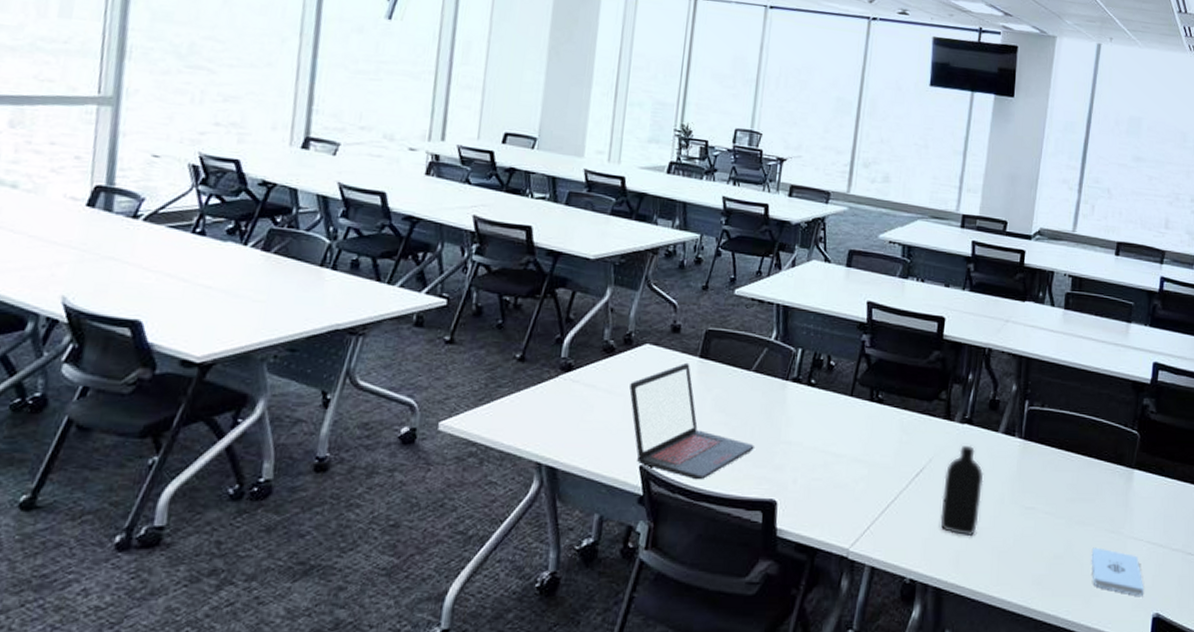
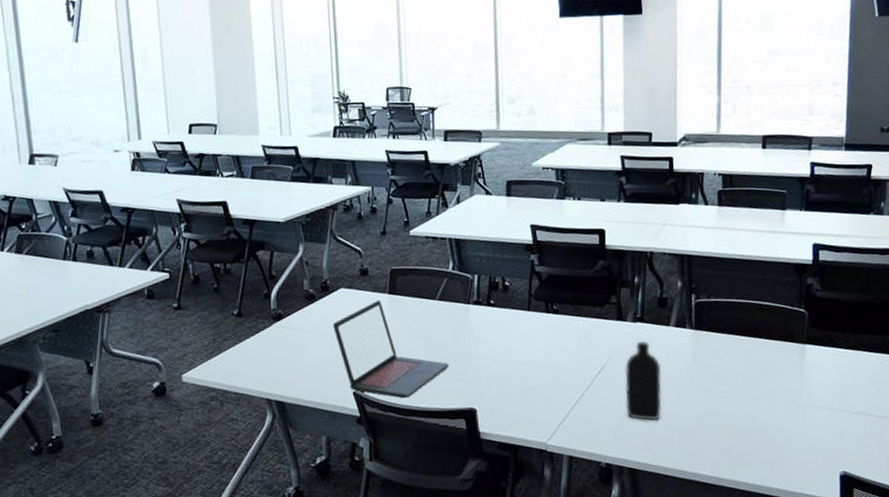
notepad: present [1091,547,1144,596] -> none [773,418,829,458]

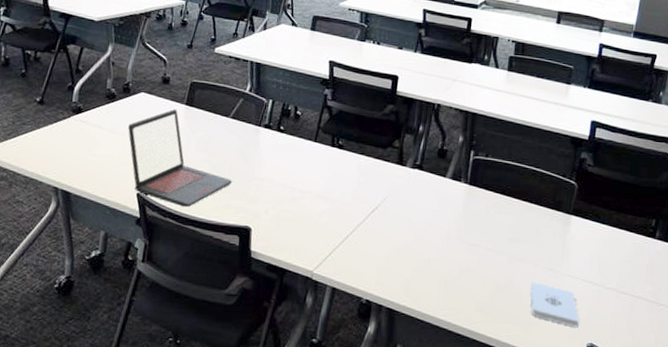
bottle: present [624,340,662,422] -> none [393,187,433,267]
notepad: none [773,418,829,458] -> present [530,282,580,327]

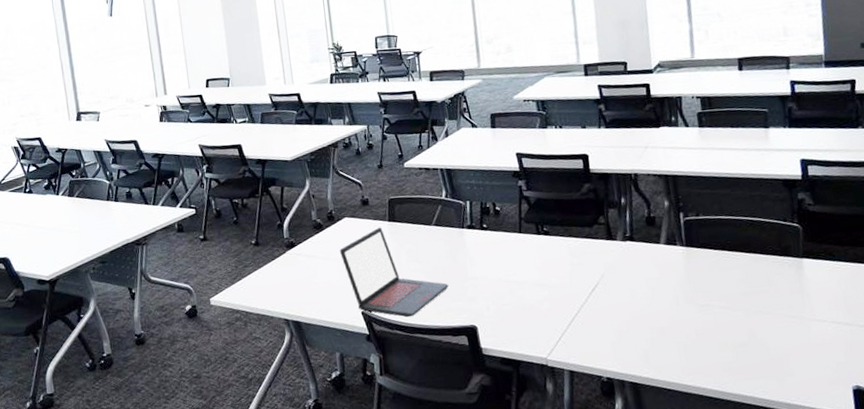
notepad: present [530,282,580,327] -> none [775,332,839,372]

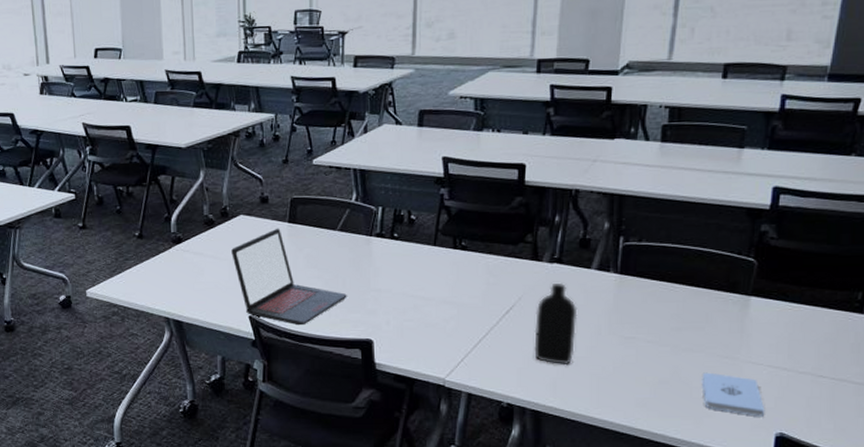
bottle: none [618,258,659,337] -> present [534,282,578,366]
notepad: none [775,332,839,372] -> present [701,372,765,417]

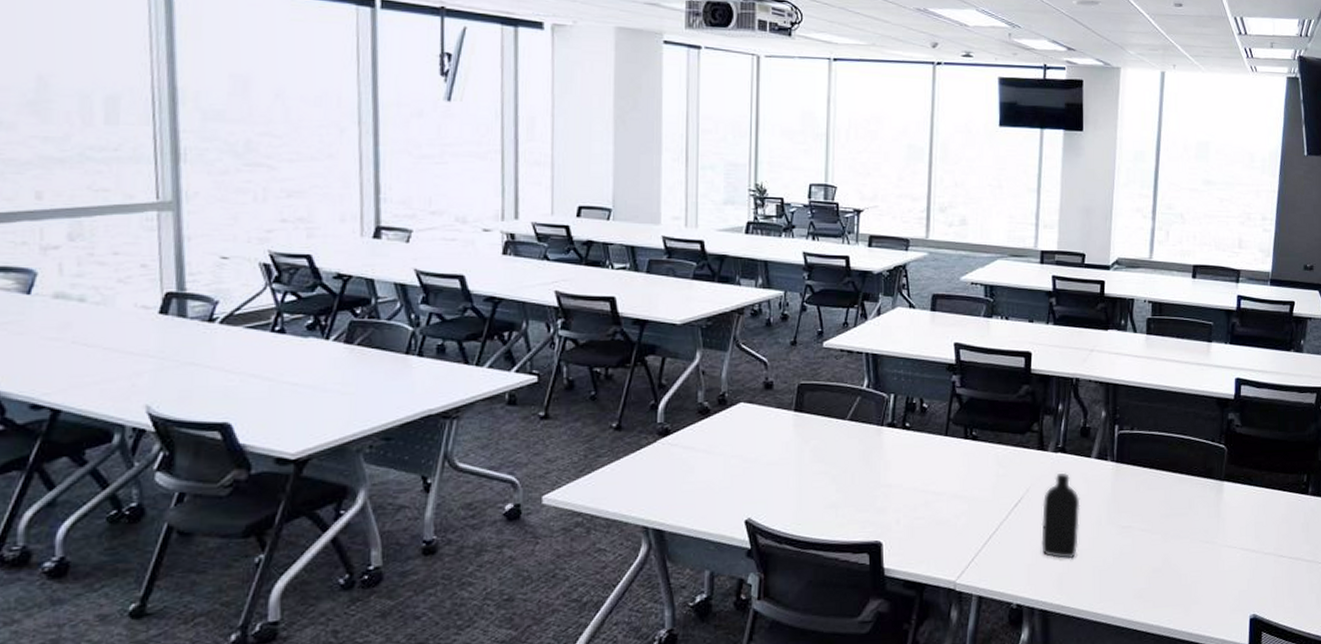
laptop: present [231,228,347,326] -> none [728,417,855,530]
notepad: present [701,372,765,417] -> none [1188,558,1241,600]

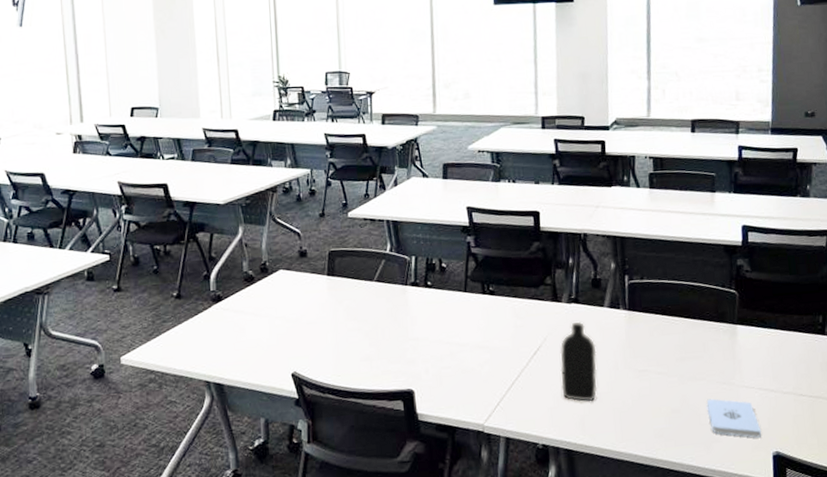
notepad: none [1188,558,1241,600] -> present [706,398,762,438]

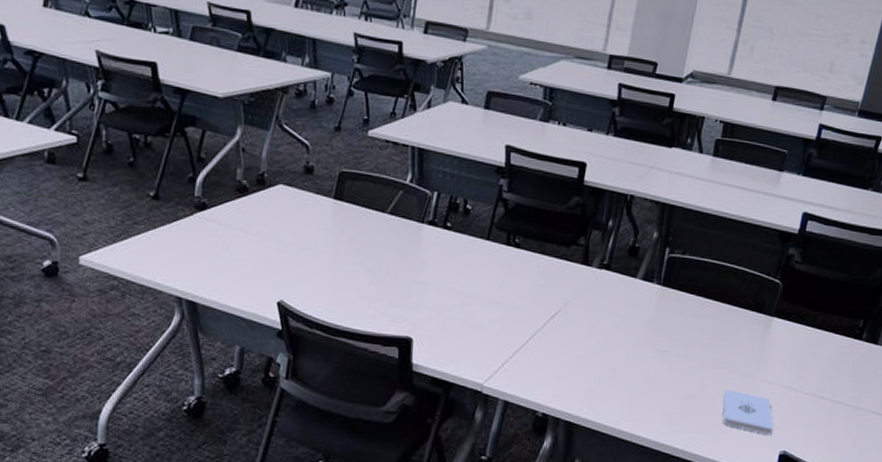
bottle: present [560,321,598,402] -> none [574,290,620,376]

